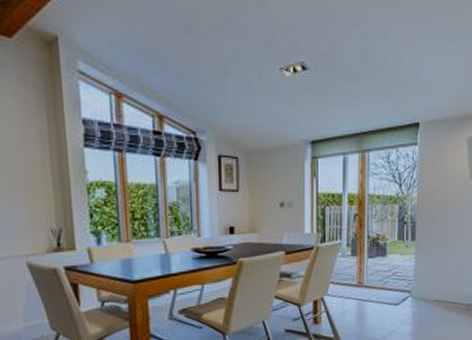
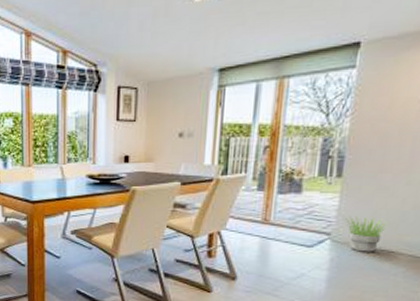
potted plant: none [418,273,451,306] -> present [342,215,388,252]

